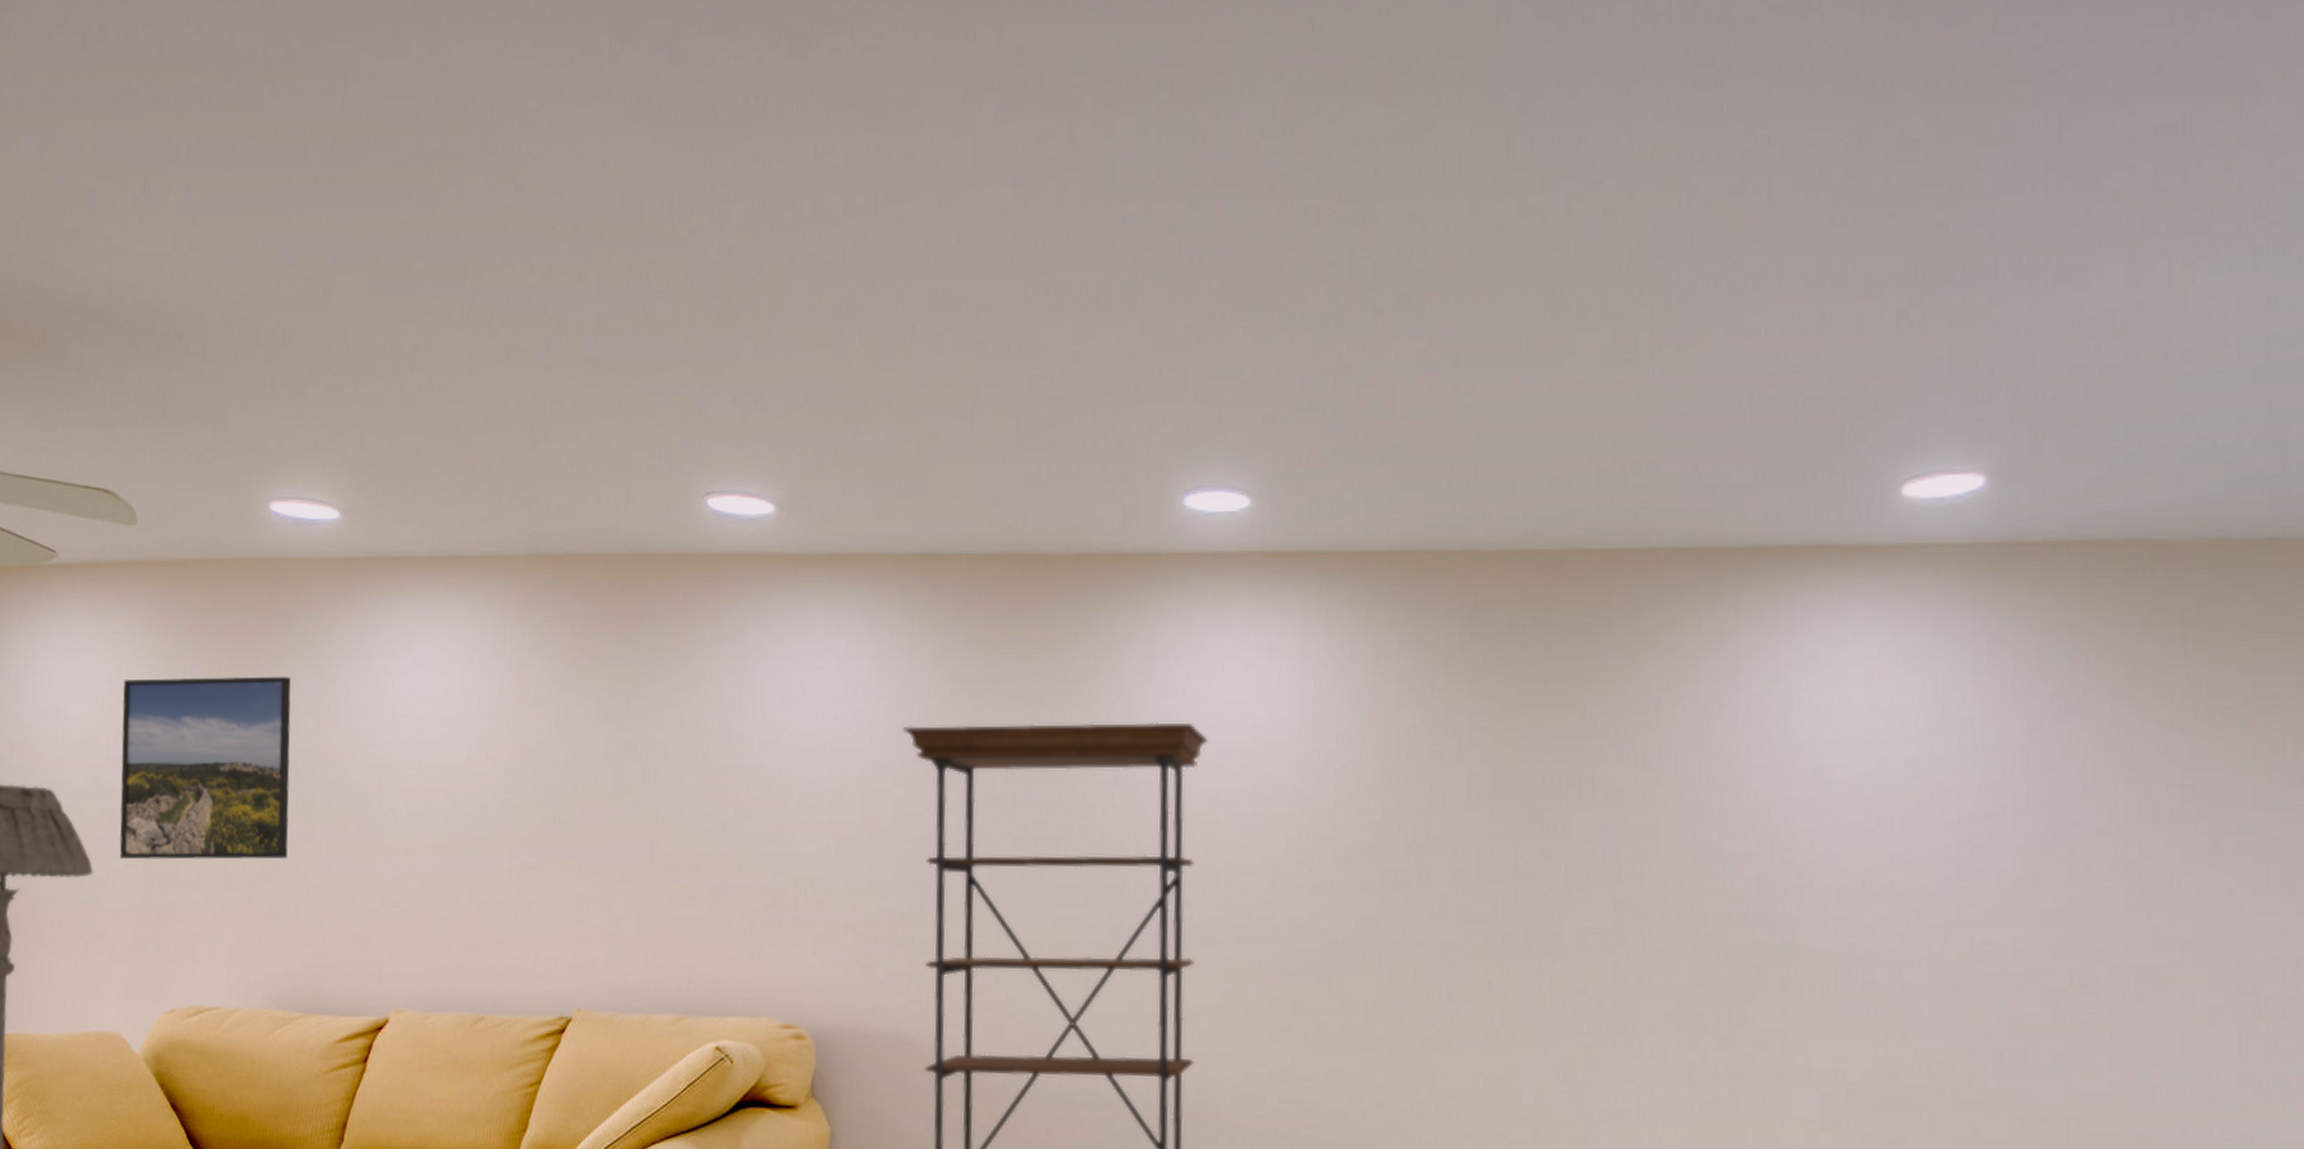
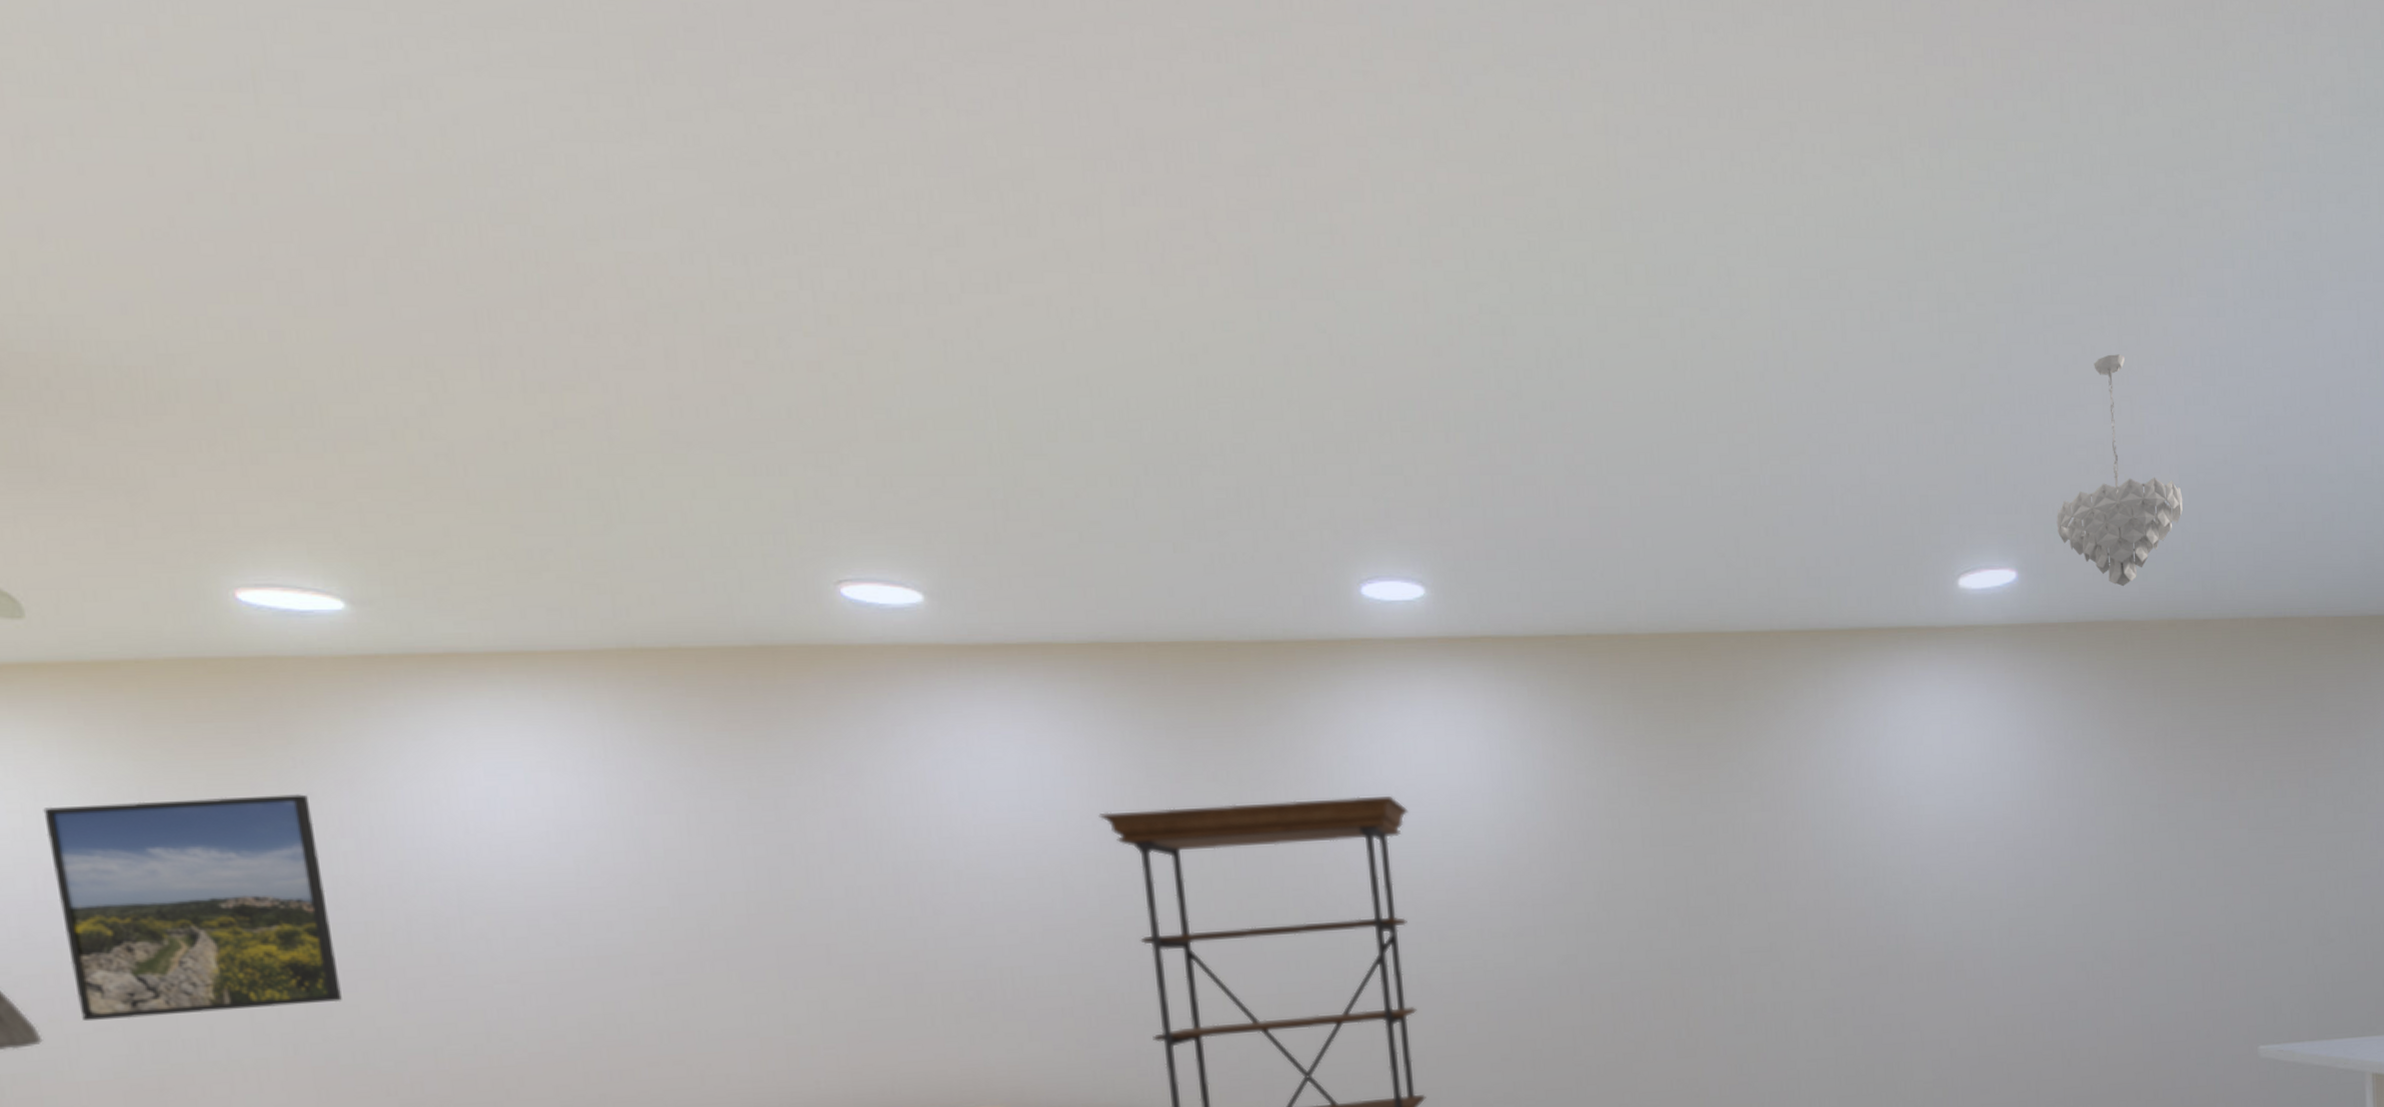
pendant light: none [2048,198,2244,496] -> present [2056,354,2184,587]

